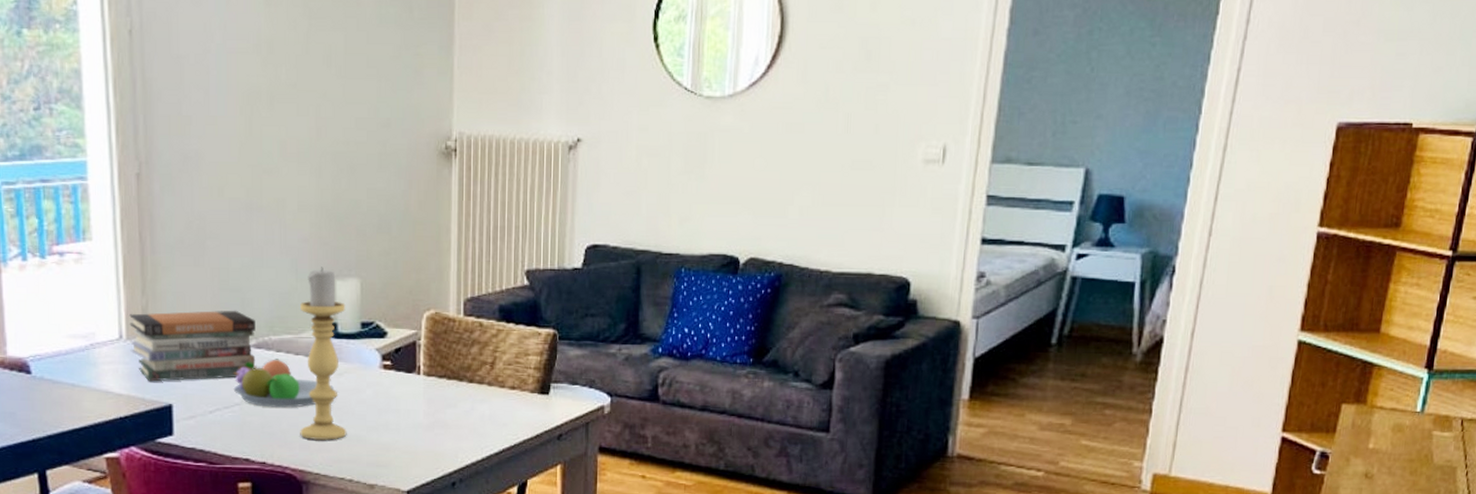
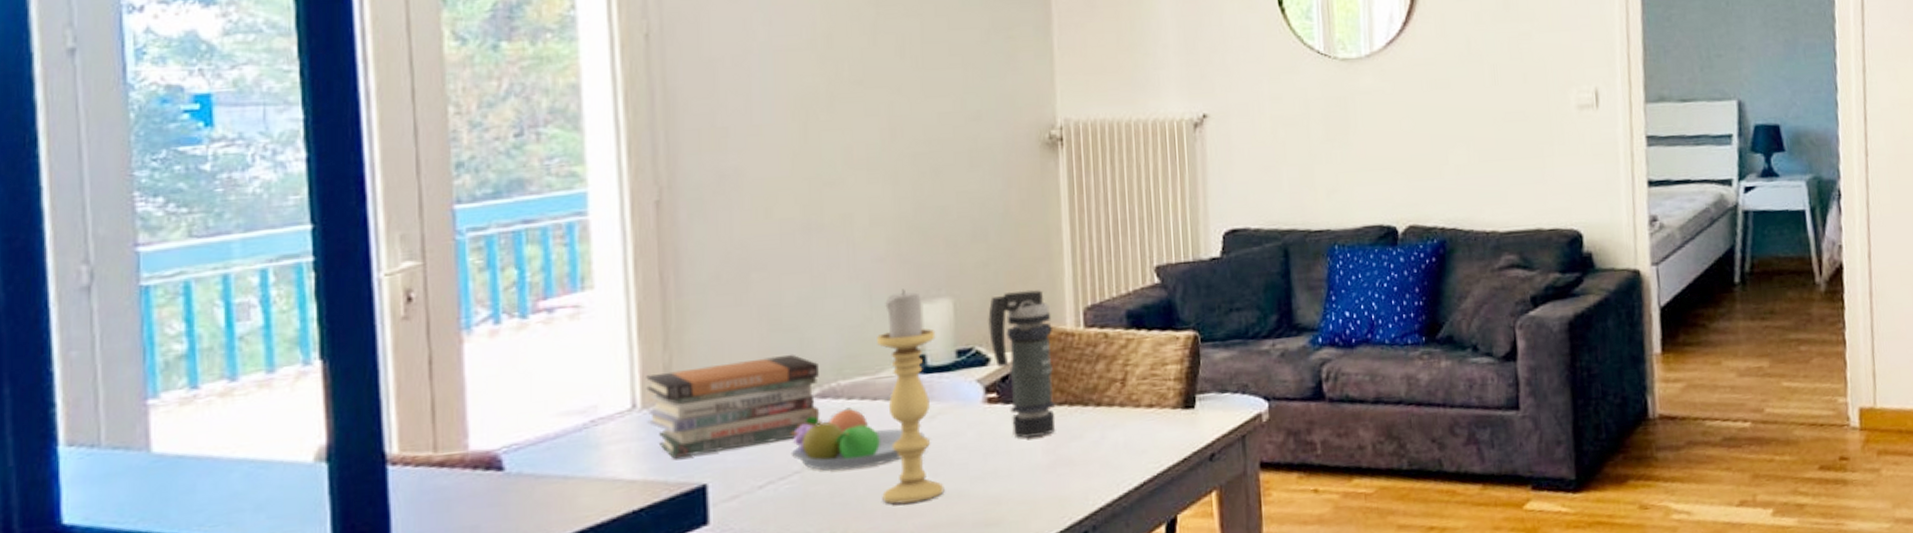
smoke grenade: none [387,278,438,401] -> present [988,289,1056,438]

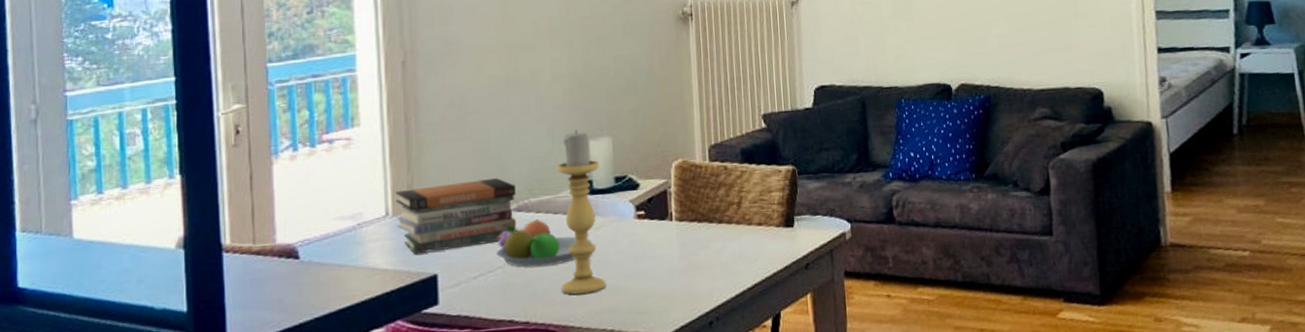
smoke grenade: present [988,289,1056,438] -> none [638,131,689,247]

